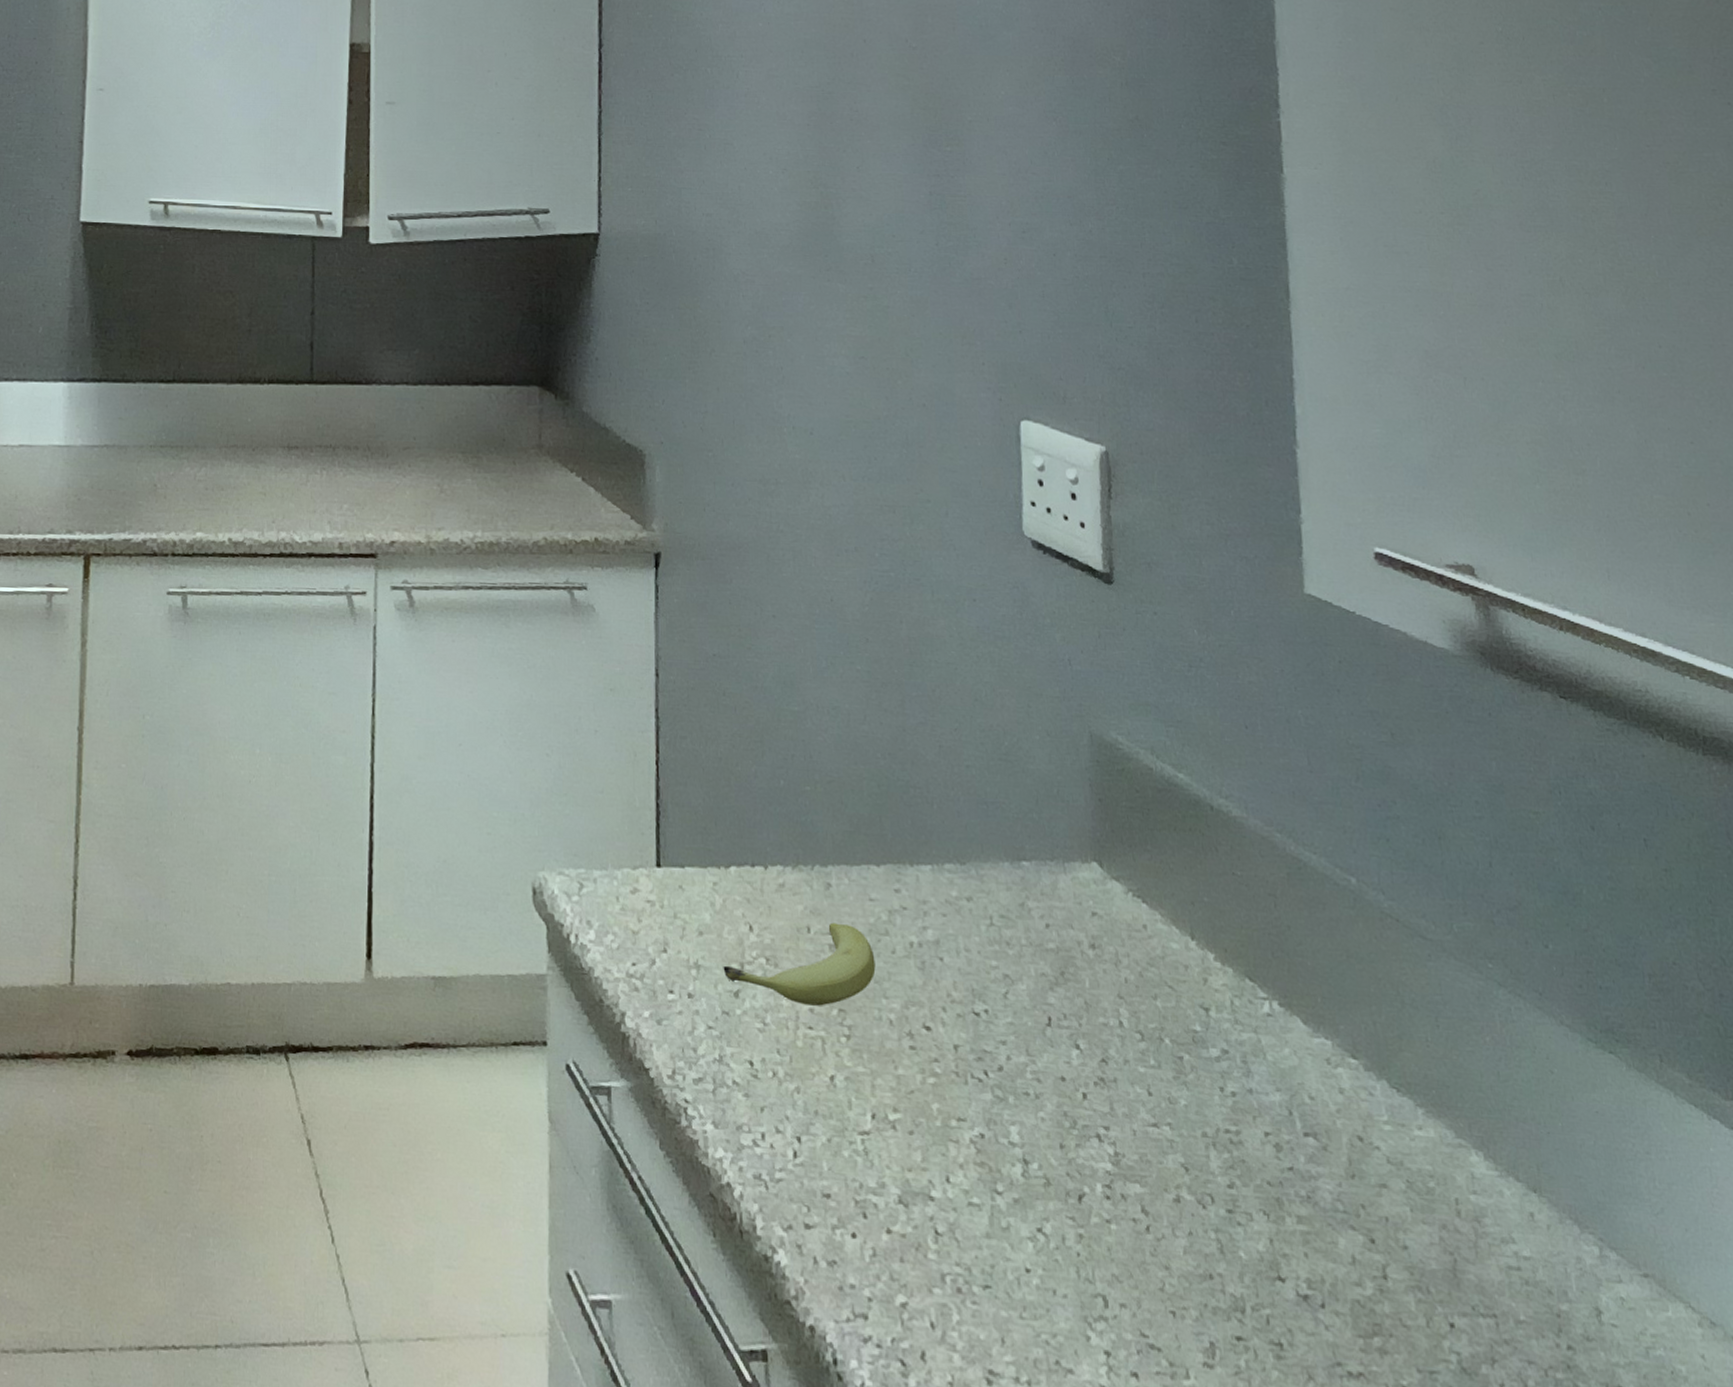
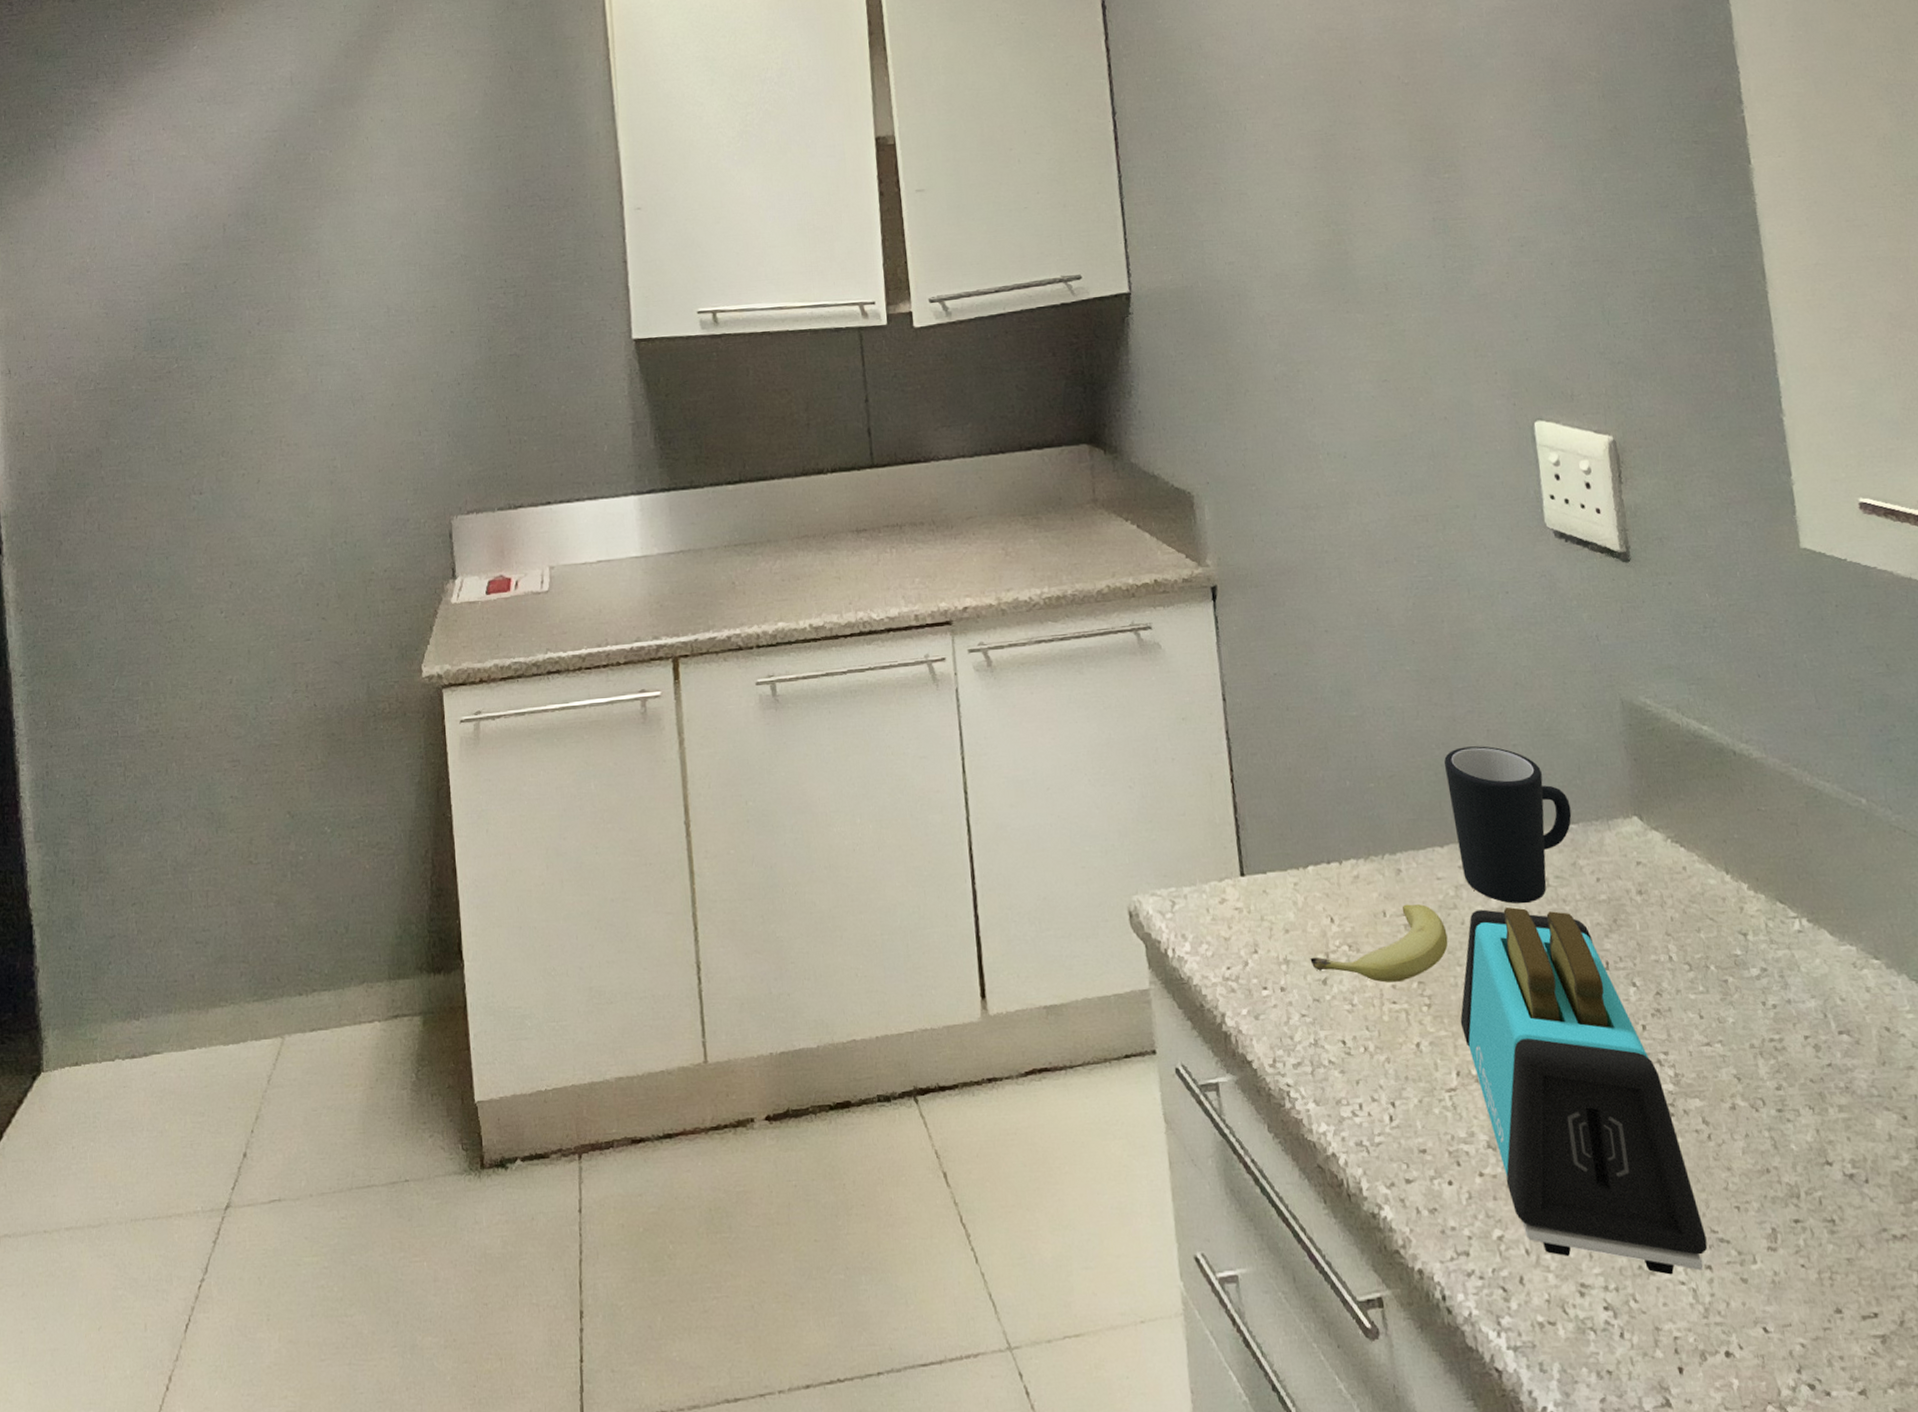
toaster: none [881,940,1135,1377] -> present [1460,907,1708,1275]
mug: none [888,760,1024,941] -> present [1444,746,1572,904]

